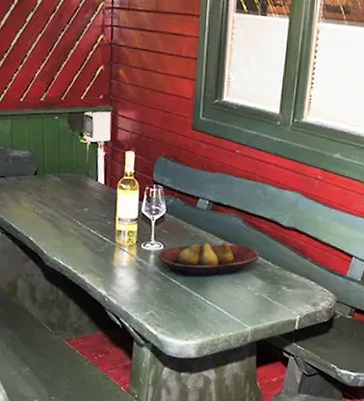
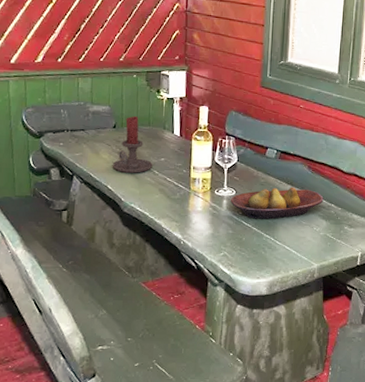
candle holder: none [33,162,76,224] -> present [112,116,153,173]

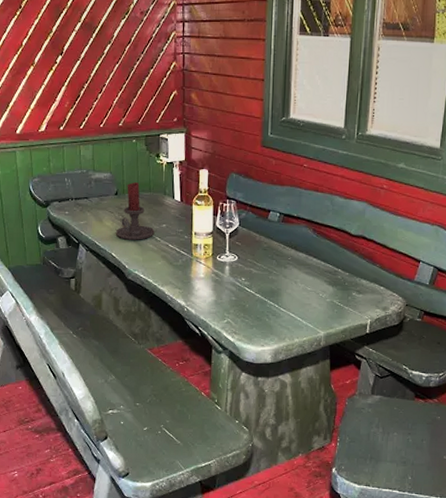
fruit bowl: present [231,187,324,220] -> none [233,251,330,286]

